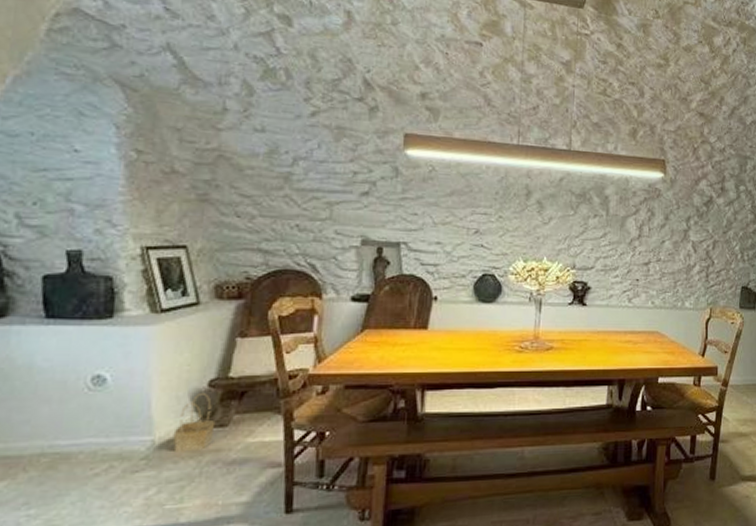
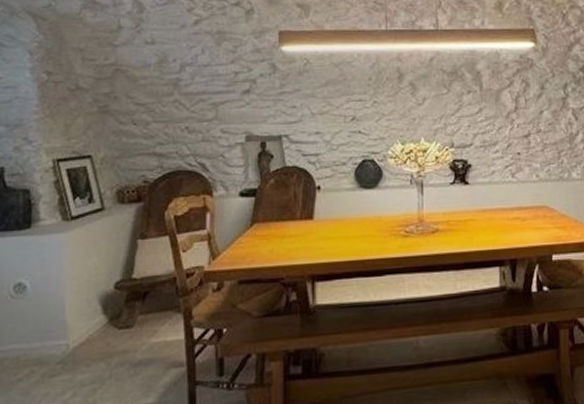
basket: present [173,392,216,453] -> none [85,294,122,356]

